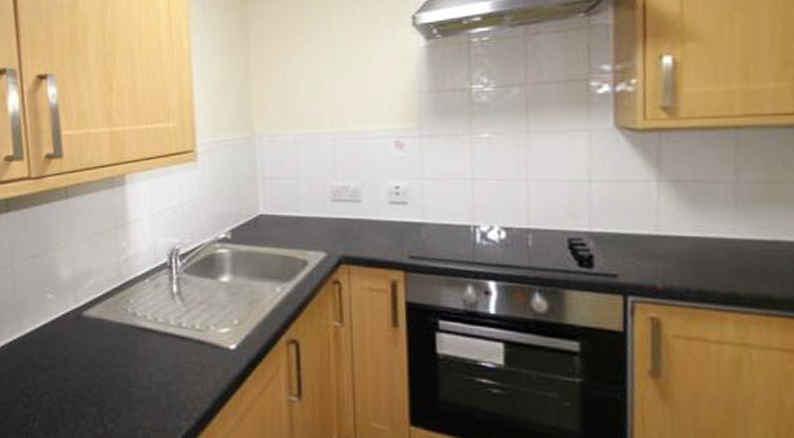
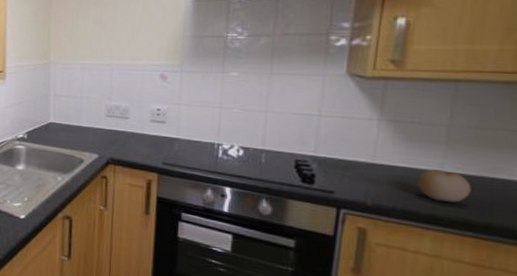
fruit: none [710,237,770,275] -> present [418,169,472,203]

